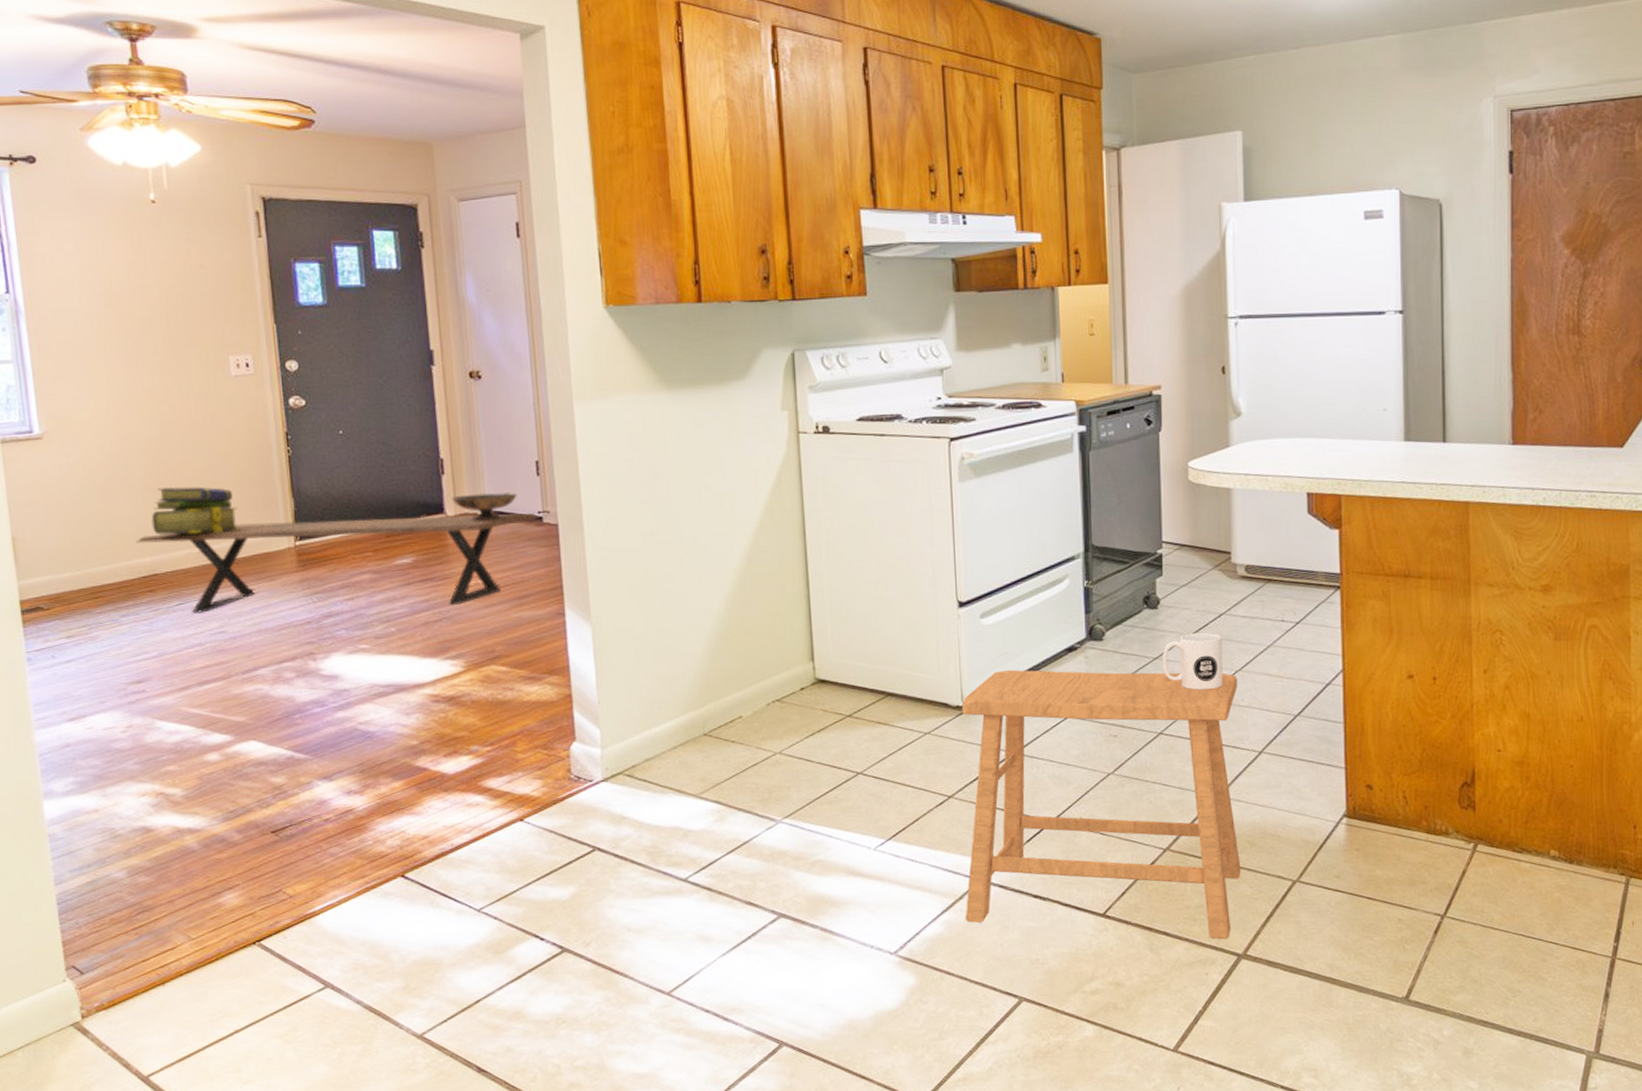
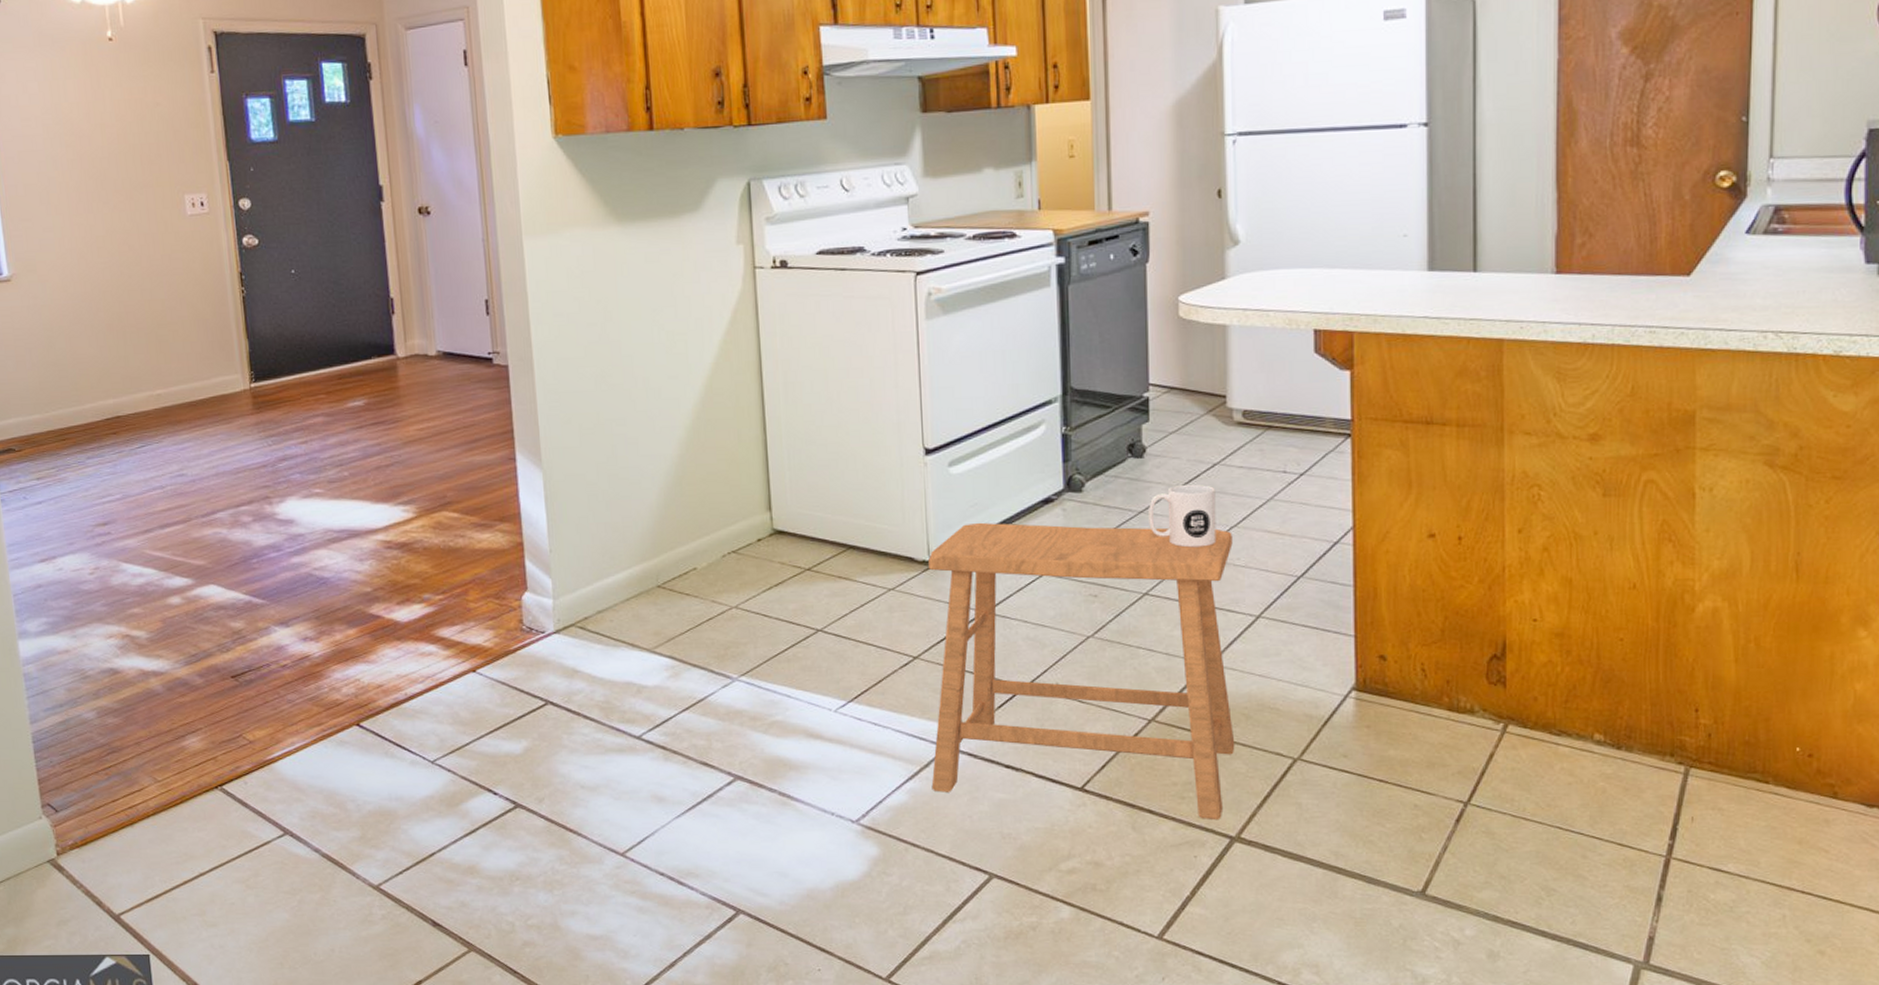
coffee table: present [135,513,539,613] -> none [99,354,489,456]
stack of books: present [151,486,239,535] -> none [113,328,197,377]
decorative bowl: present [452,491,517,521] -> none [402,332,467,362]

